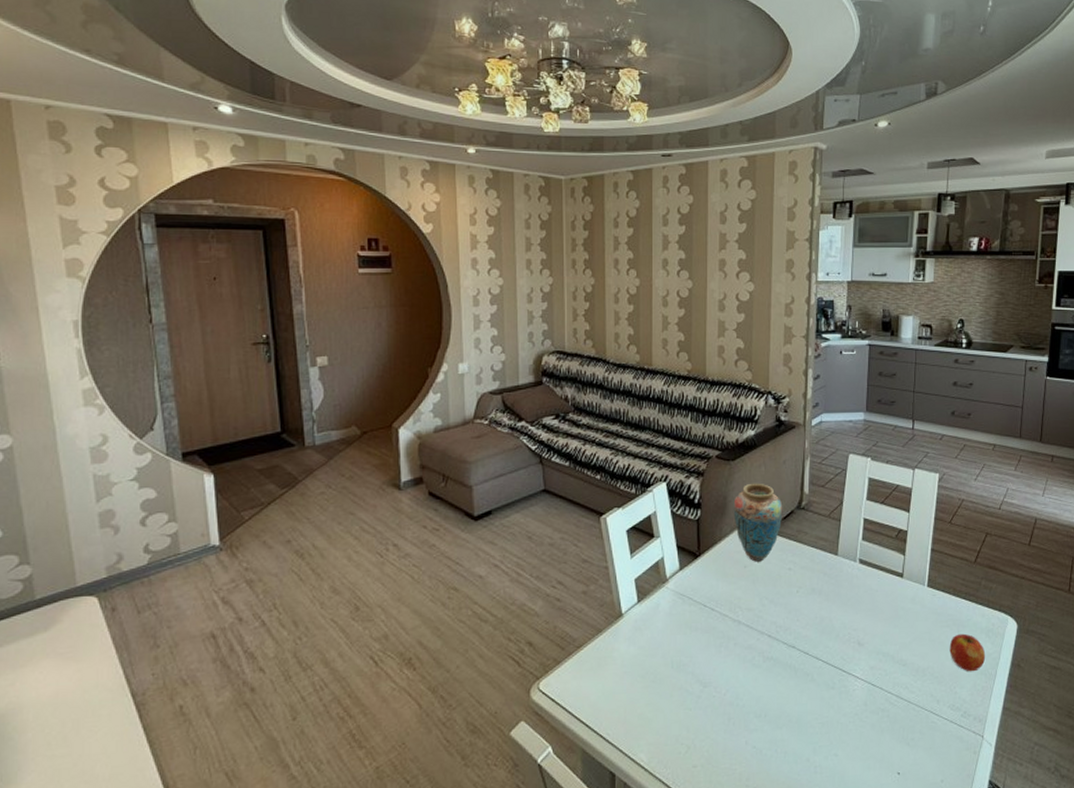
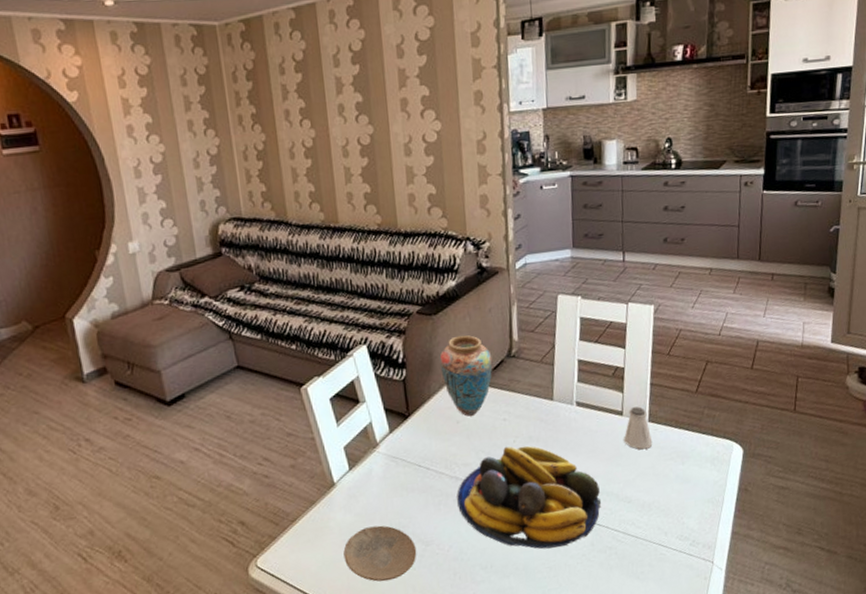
plate: none [624,661,694,719] -> present [343,525,417,582]
fruit bowl: none [738,595,877,704] -> present [457,445,602,549]
saltshaker: none [902,570,930,614] -> present [623,406,653,450]
apple: present [949,633,986,672] -> none [674,464,712,502]

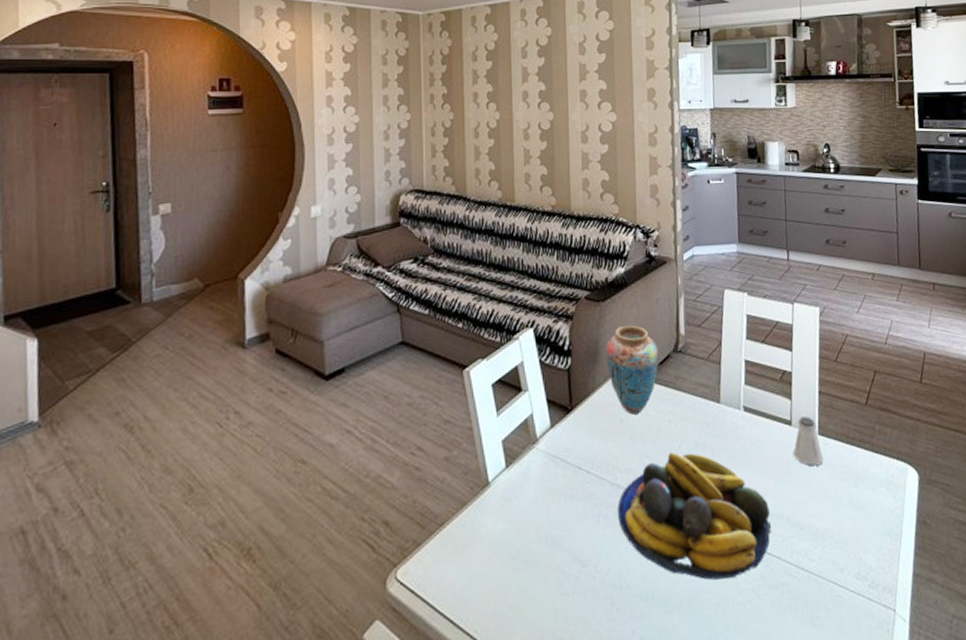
plate: present [343,525,417,582] -> none [492,537,572,609]

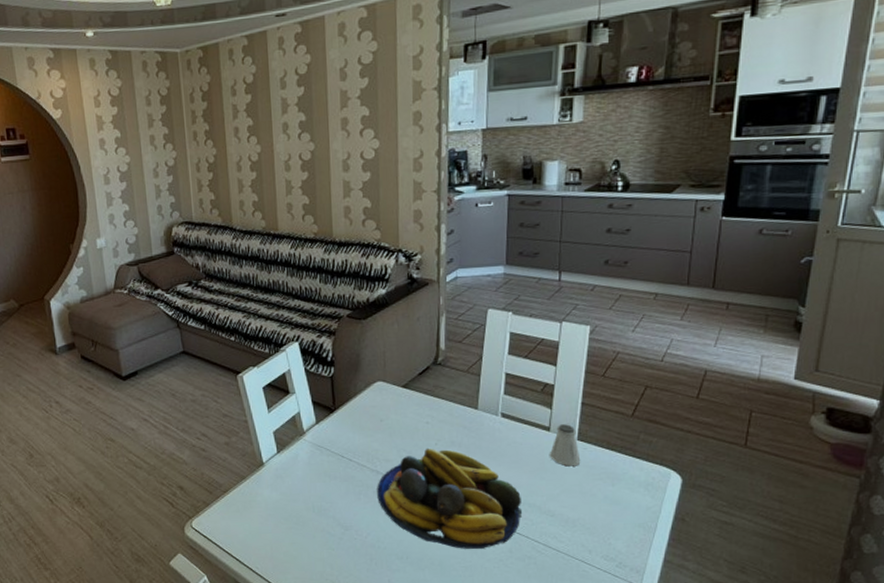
vase: present [605,325,659,415] -> none [367,340,419,416]

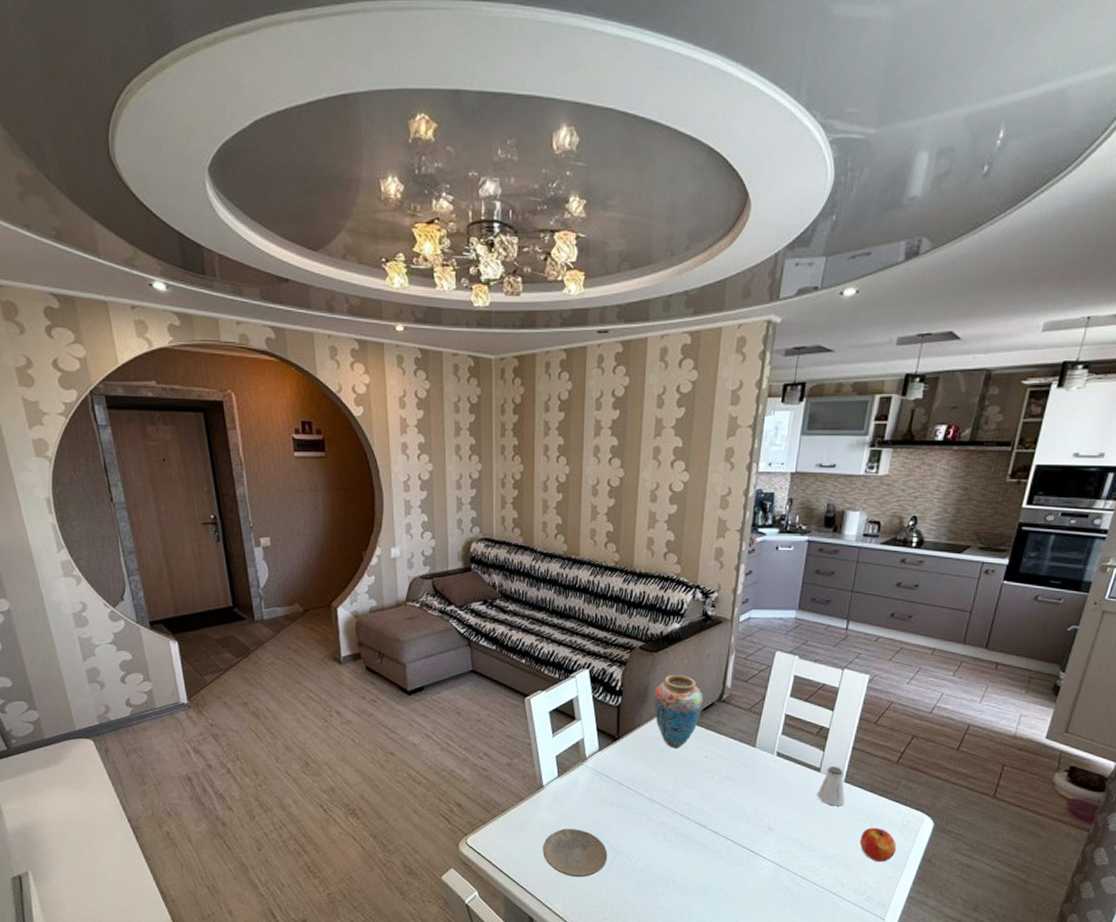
plate: none [268,506,336,557] -> present [543,829,608,878]
vase: none [367,340,419,416] -> present [653,674,704,748]
fruit bowl: present [377,448,523,549] -> none [651,780,786,878]
apple: none [602,487,644,525] -> present [859,827,897,863]

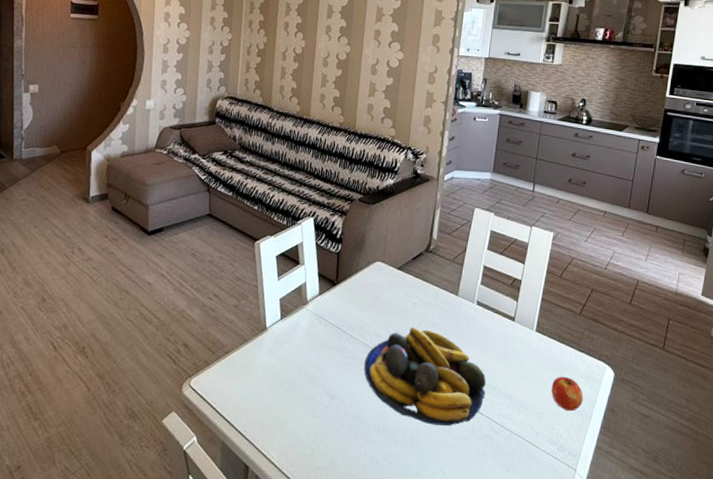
plate: present [543,829,608,878] -> none [262,372,323,423]
fruit bowl: none [651,780,786,878] -> present [364,327,486,426]
vase: present [653,674,704,748] -> none [369,225,413,295]
saltshaker: present [816,766,845,806] -> none [512,316,537,355]

